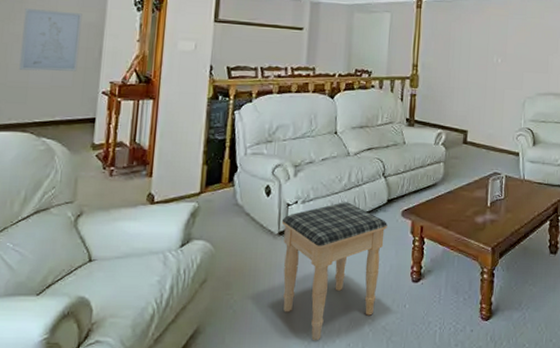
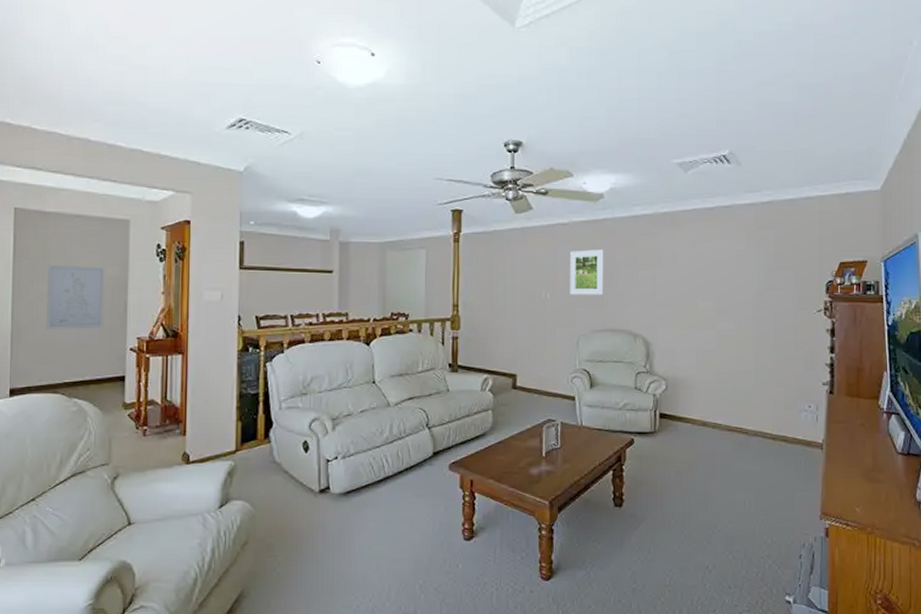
footstool: present [282,202,387,341] -> none [323,456,434,604]
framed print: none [519,21,551,62] -> present [570,250,604,295]

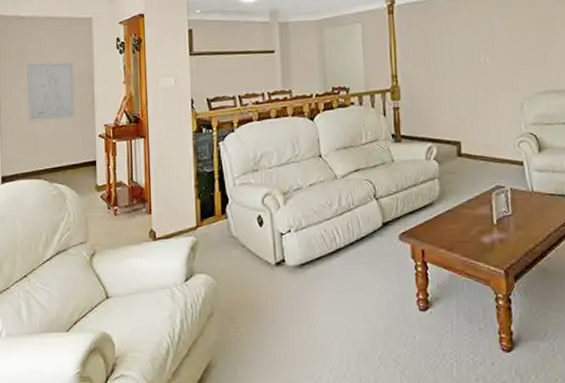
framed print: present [570,250,604,295] -> none [507,9,546,58]

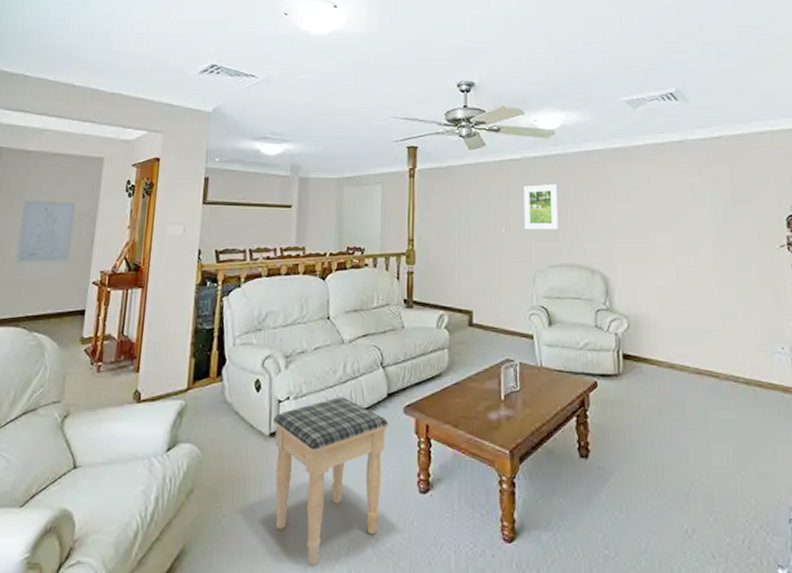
footstool: none [278,228,386,375] -> present [273,397,388,566]
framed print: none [507,9,546,58] -> present [524,184,559,230]

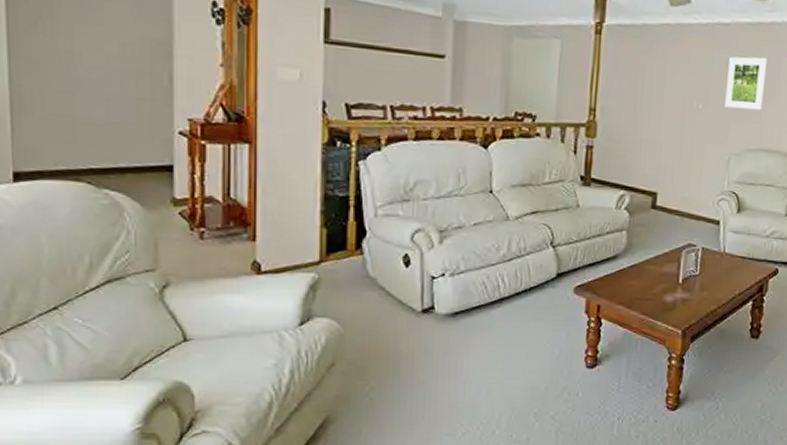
wall art: present [15,200,77,263] -> none [57,15,141,104]
footstool: present [273,397,388,566] -> none [426,275,557,432]

